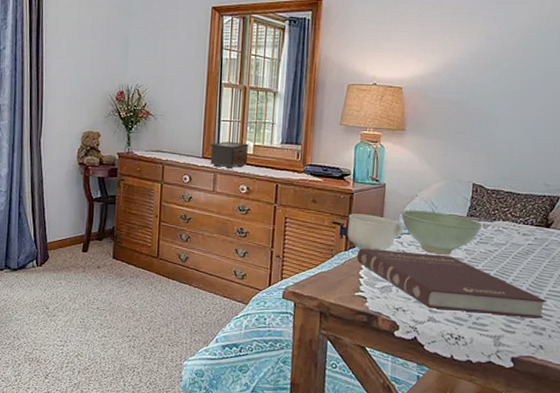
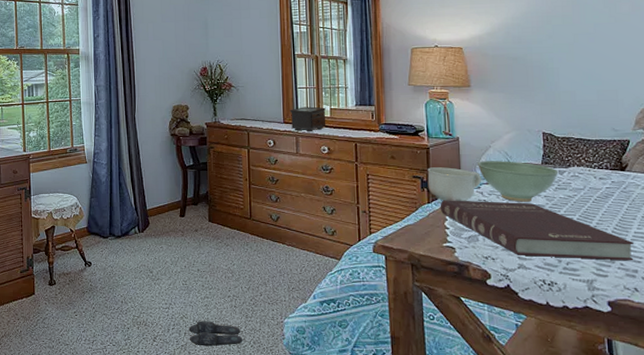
slippers: none [83,360,139,385] -> present [188,321,243,346]

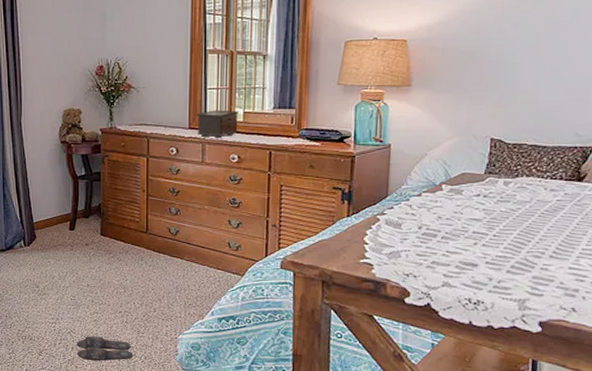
teacup: present [427,167,481,202] -> none [349,177,412,216]
book: present [440,200,633,261] -> none [360,213,579,280]
bowl: present [478,161,559,202] -> none [409,170,504,216]

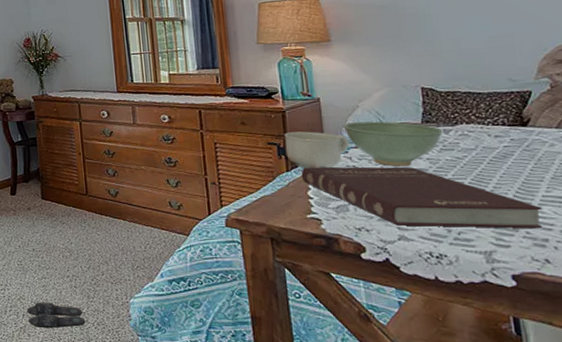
jewelry box: present [197,110,239,139] -> none [123,73,165,101]
teacup: none [349,177,412,216] -> present [284,131,349,169]
book: none [360,213,579,280] -> present [301,166,542,229]
bowl: none [409,170,504,216] -> present [344,121,443,167]

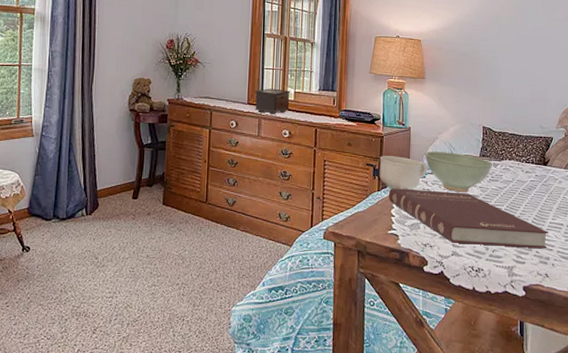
slippers: present [27,302,86,328] -> none [132,310,188,337]
jewelry box: none [123,73,165,101] -> present [255,88,290,115]

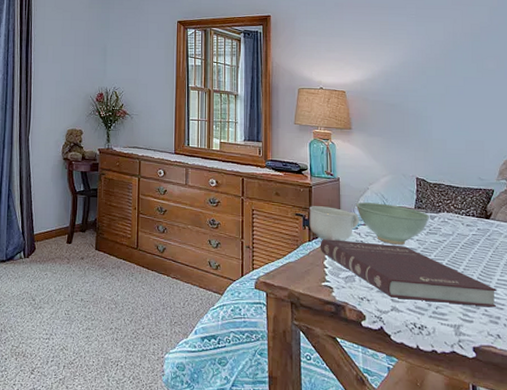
jewelry box: present [255,88,290,115] -> none [181,138,216,165]

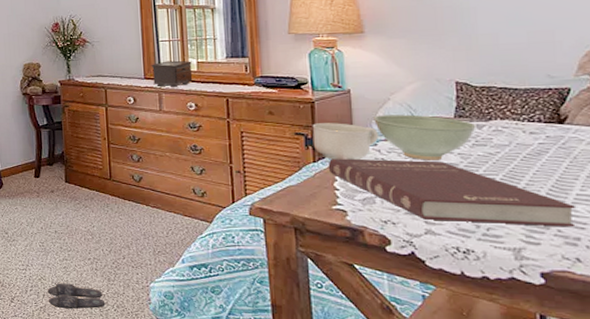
slippers: none [68,353,122,381] -> present [47,283,106,309]
jewelry box: none [181,138,216,165] -> present [151,60,193,88]

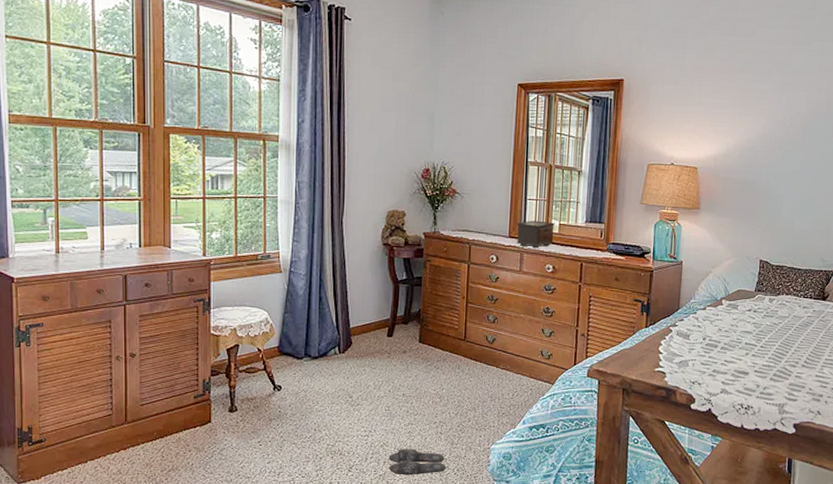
teacup: present [312,123,378,161] -> none [647,291,698,327]
book: present [328,158,575,227] -> none [656,324,823,386]
bowl: present [374,114,476,160] -> none [697,286,769,328]

